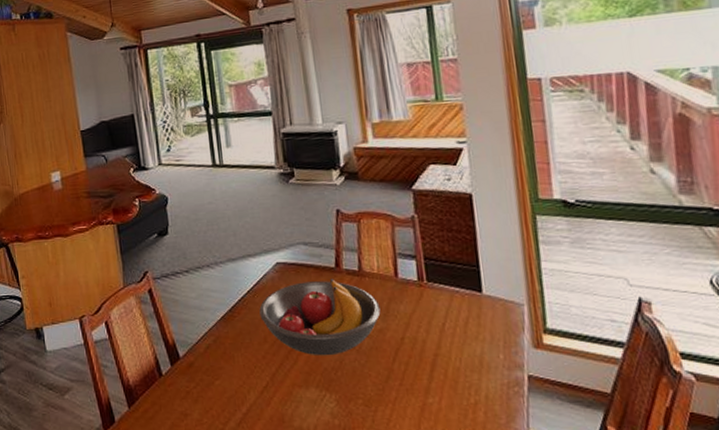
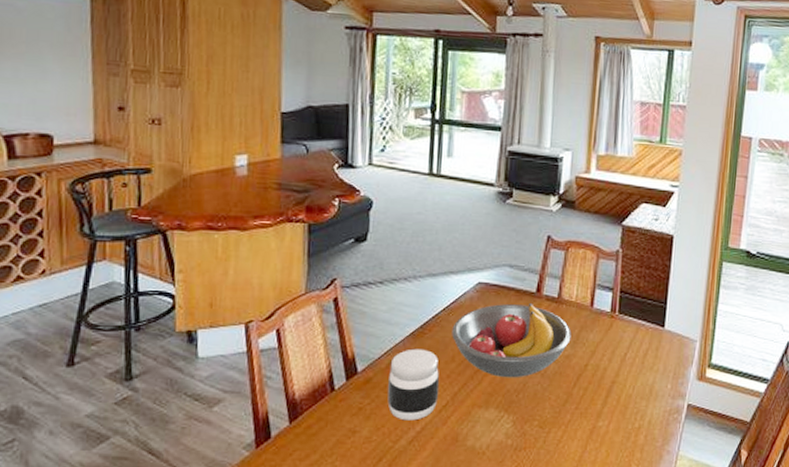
jar: none [208,331,258,403] -> present [387,348,440,421]

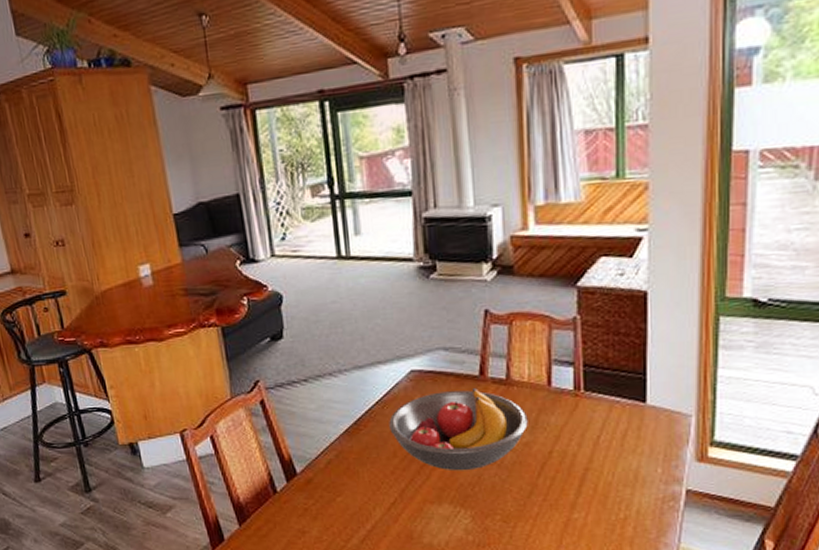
jar: present [387,348,440,421] -> none [329,446,385,520]

